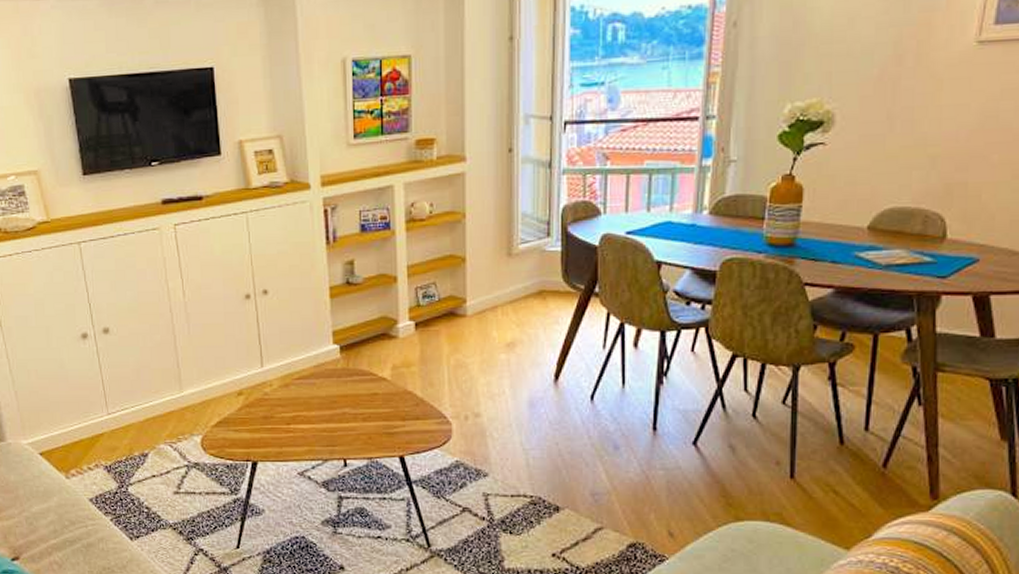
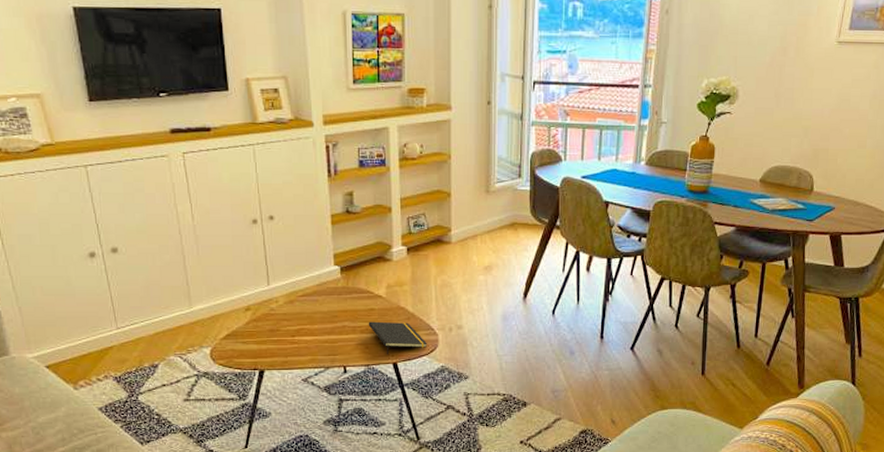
notepad: none [371,408,439,447] -> present [368,321,427,356]

